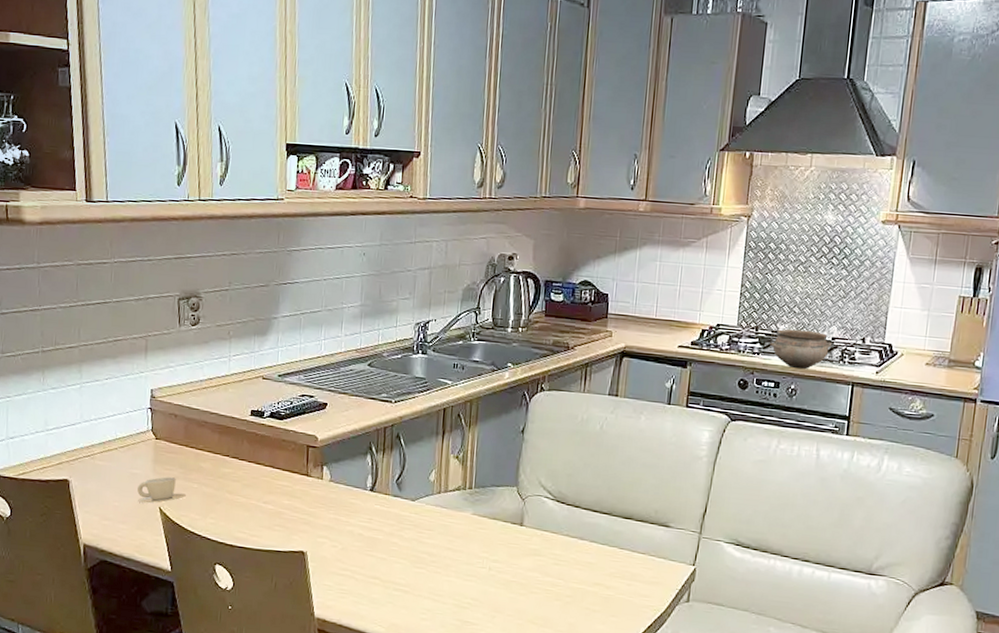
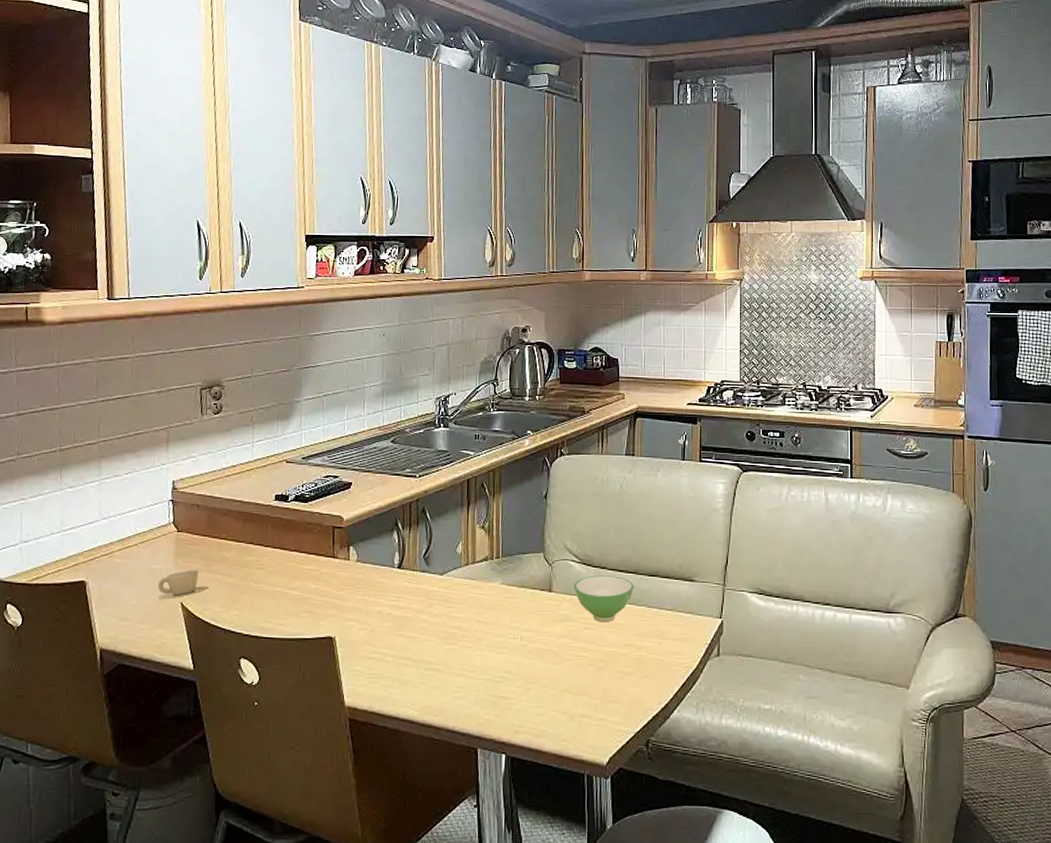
bowl: none [545,513,608,560] -> present [573,575,634,623]
cooking pot: present [770,328,832,370] -> none [772,381,828,418]

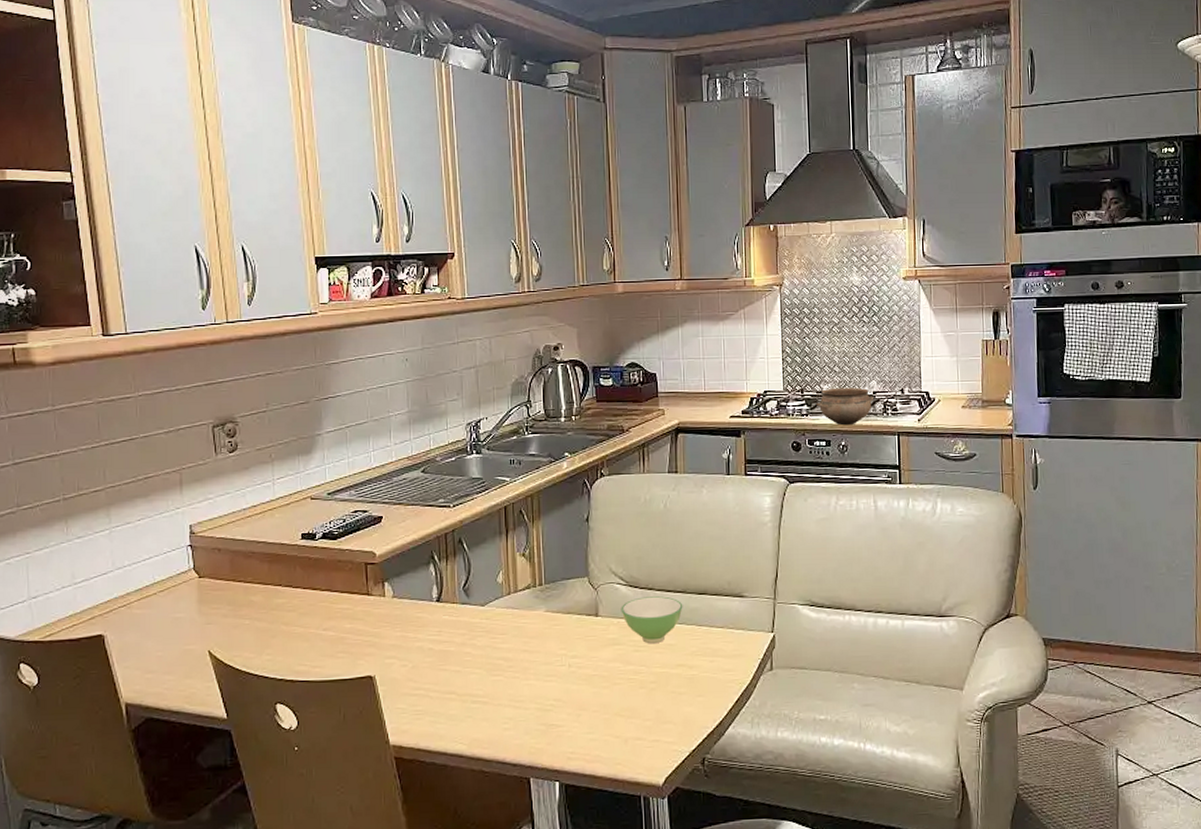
cup: present [158,570,209,600] -> none [183,616,237,649]
cooking pot: none [772,381,828,418] -> present [816,387,874,426]

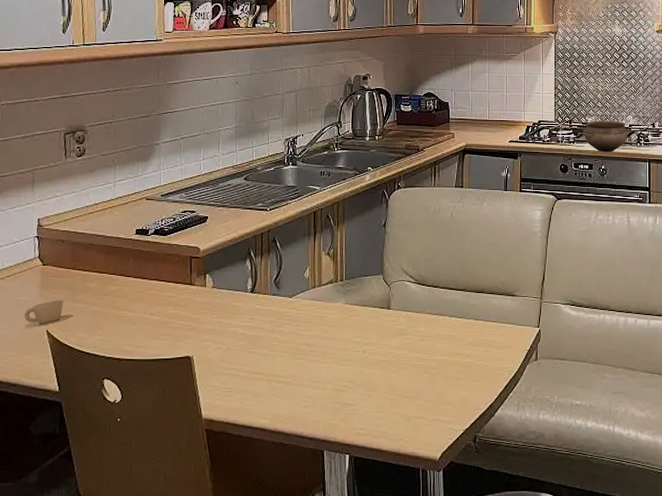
cup: none [183,616,237,649] -> present [24,300,73,328]
bowl: present [621,596,683,644] -> none [410,293,463,335]

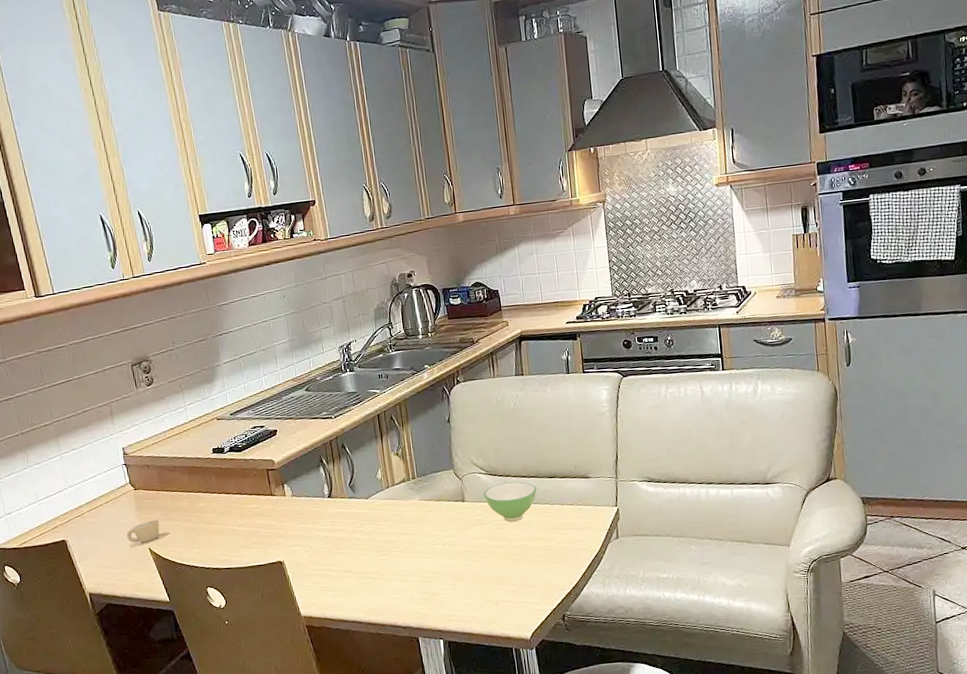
bowl: none [410,293,463,335] -> present [483,481,537,522]
cooking pot: present [582,120,630,152] -> none [643,287,695,323]

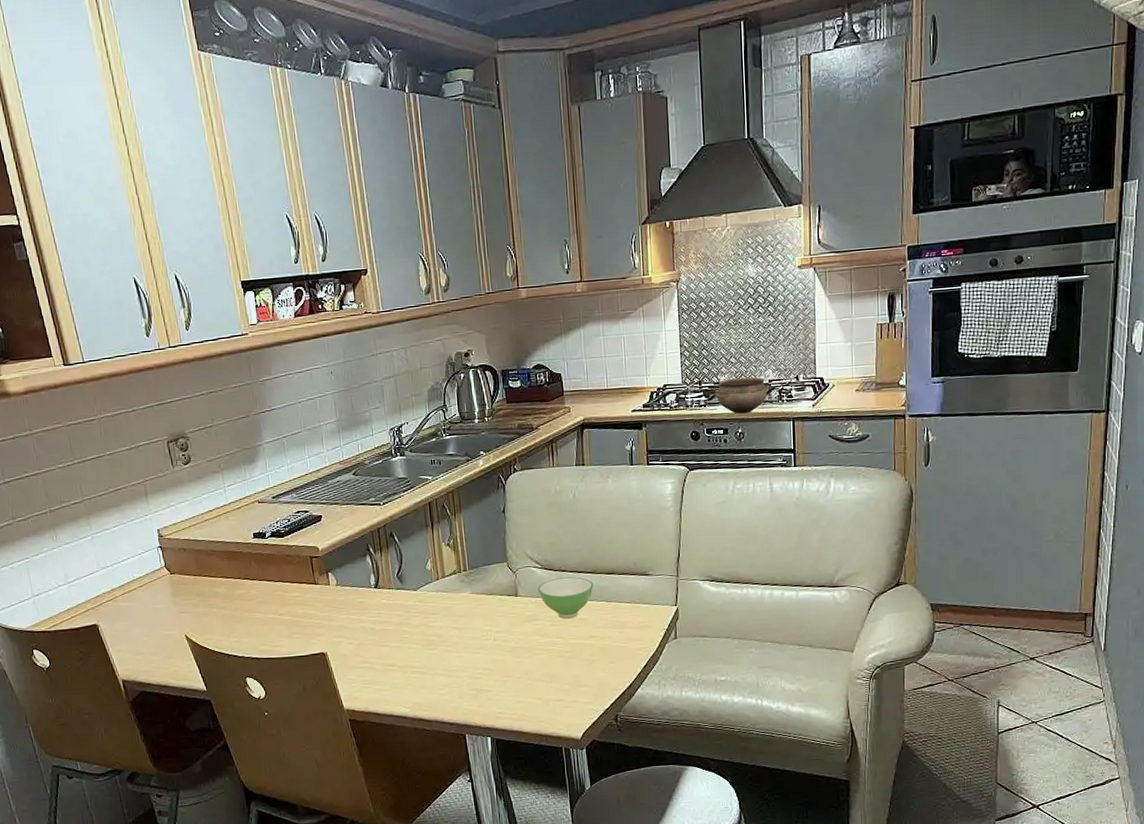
cup: present [127,520,170,548] -> none [162,606,208,634]
cooking pot: none [643,287,695,323] -> present [714,376,770,414]

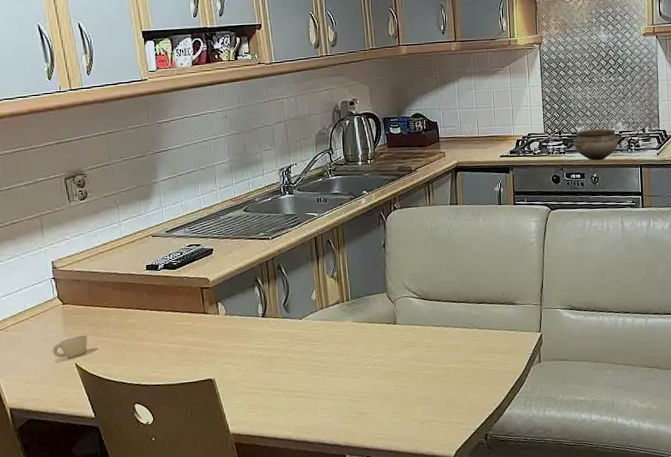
cup: none [162,606,208,634] -> present [53,335,98,363]
bowl: present [537,577,594,619] -> none [414,306,466,345]

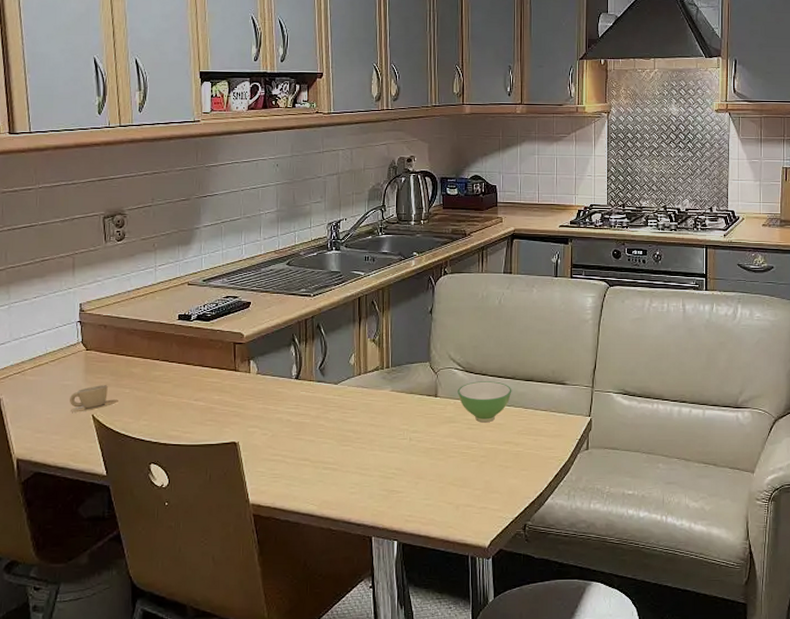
bowl: none [414,306,466,345] -> present [457,381,512,423]
cooking pot: present [572,128,620,161] -> none [636,204,687,238]

